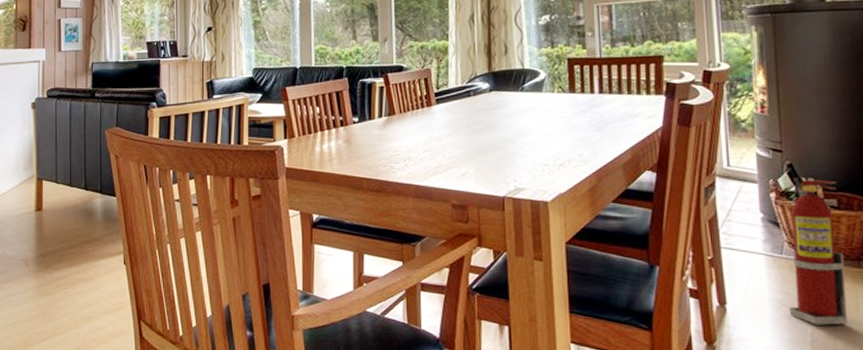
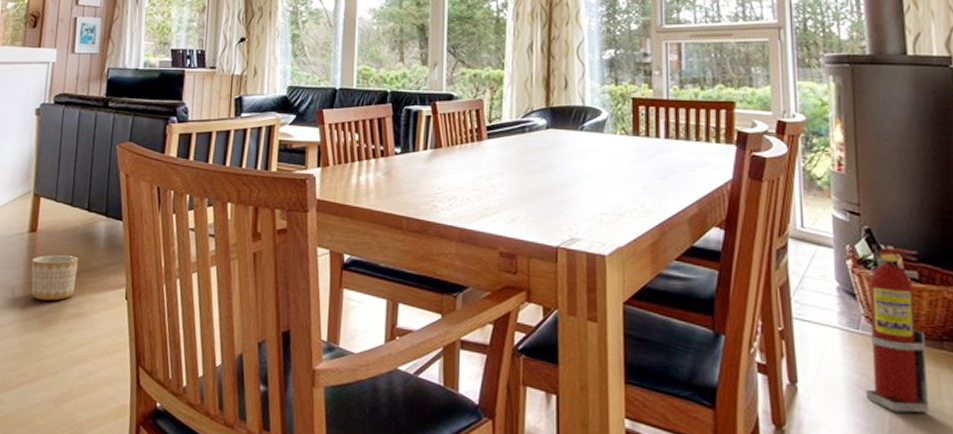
planter: none [40,230,80,269] -> present [31,255,78,301]

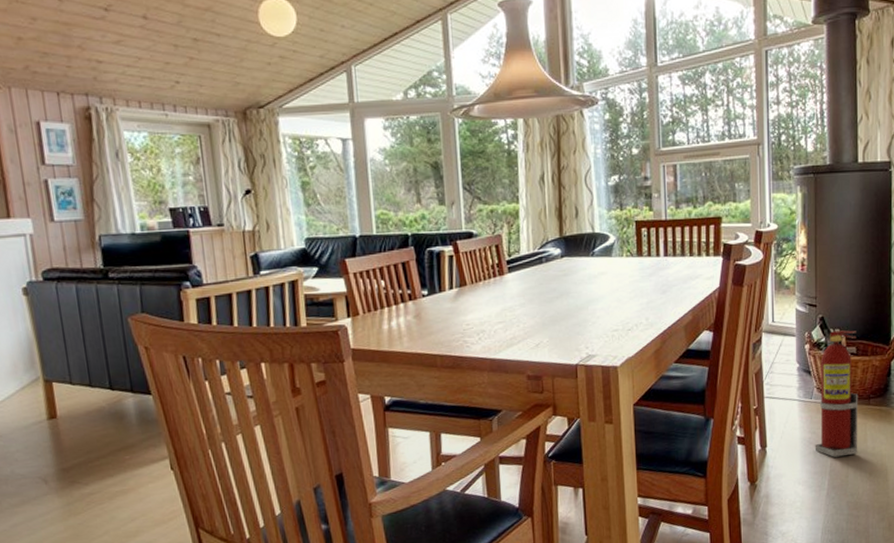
planter: present [31,255,78,301] -> none [58,436,114,485]

